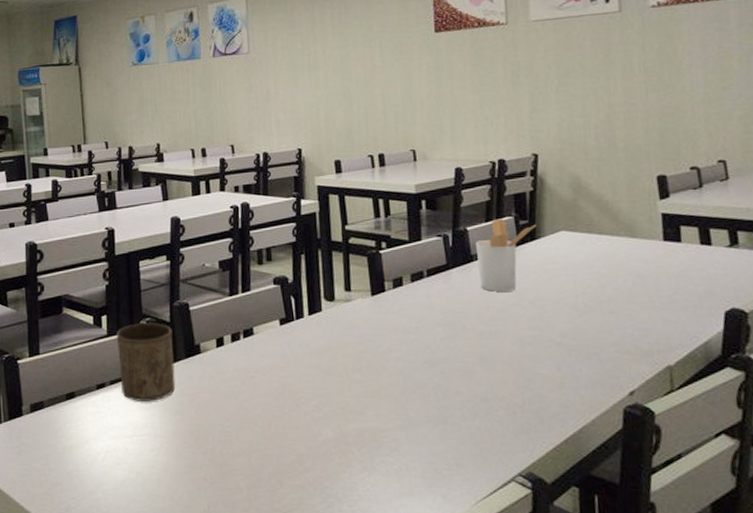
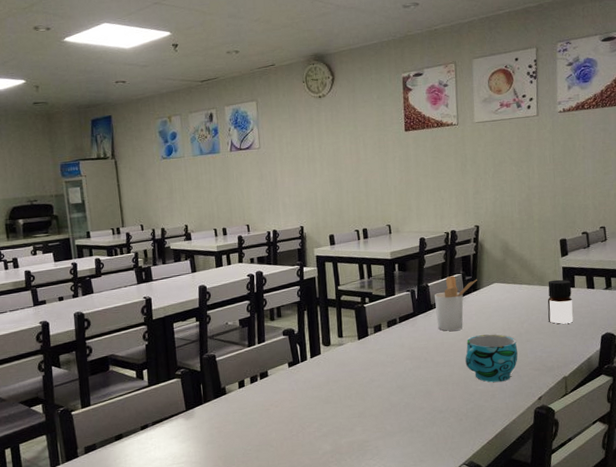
cup: present [116,323,176,401] -> none [156,372,207,437]
cup: none [520,299,598,365] -> present [465,334,518,382]
bottle: none [640,230,681,292] -> present [547,279,574,324]

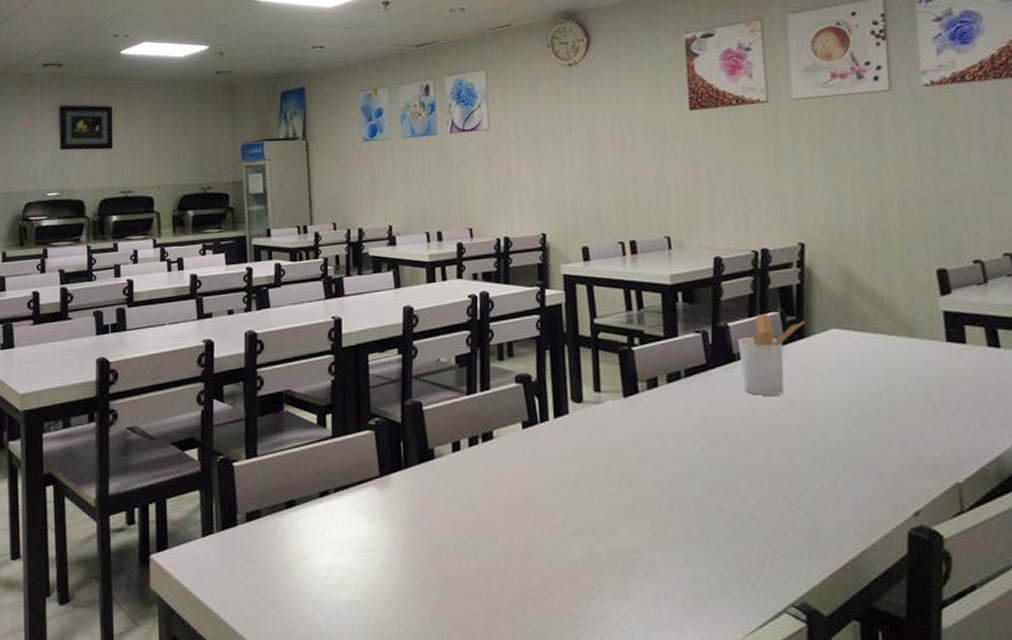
cup: present [465,334,518,382] -> none [789,405,876,480]
bottle: present [547,279,574,324] -> none [920,329,968,399]

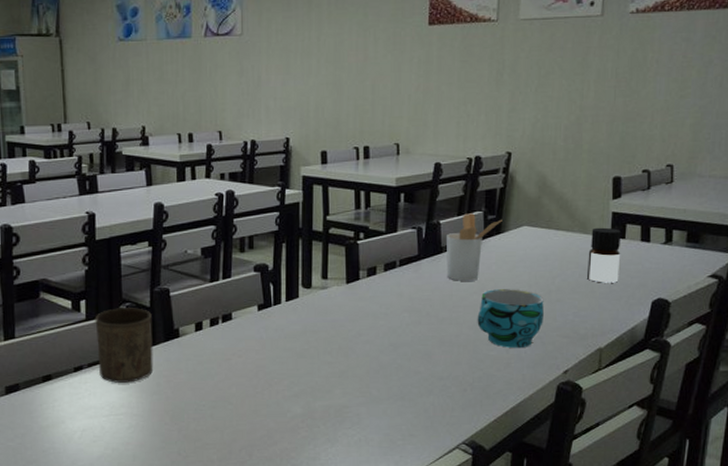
cup: none [341,423,407,512] -> present [95,308,154,383]
cup: none [789,405,876,480] -> present [477,289,544,348]
bottle: none [920,329,968,399] -> present [586,227,622,283]

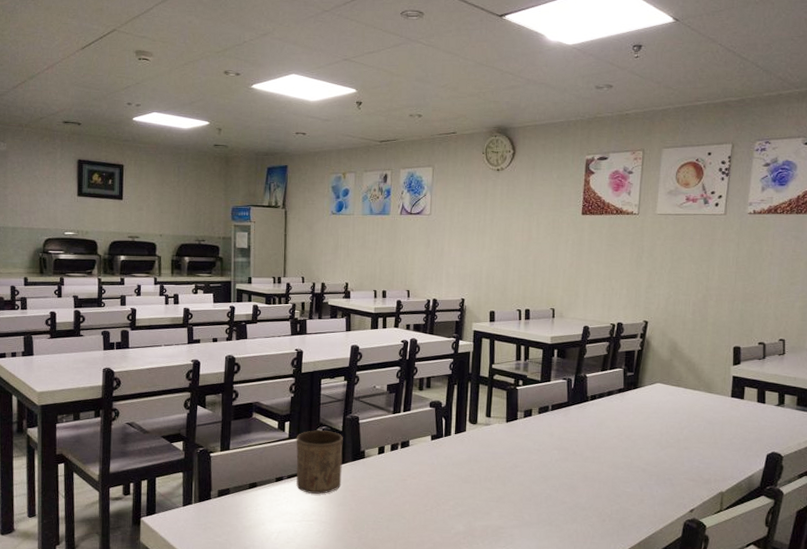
utensil holder: present [445,213,502,281] -> none [591,369,639,427]
cup: present [477,289,544,348] -> none [616,435,673,487]
bottle: present [586,227,622,283] -> none [710,388,741,436]

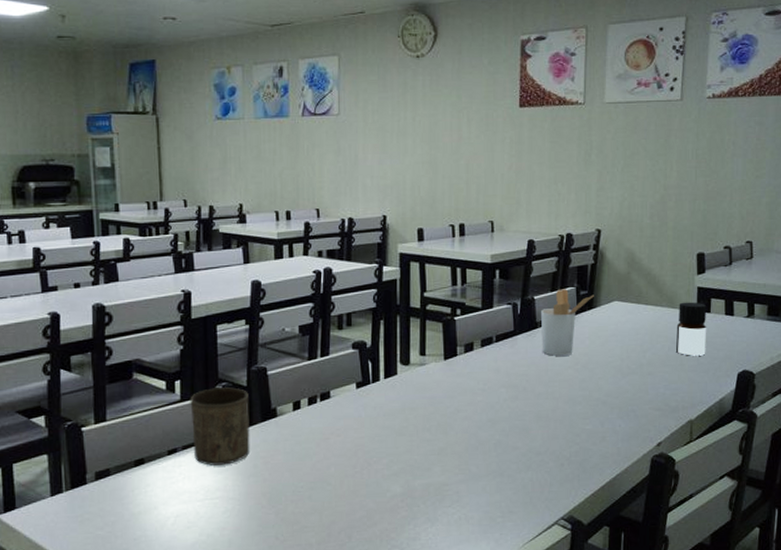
utensil holder: none [591,369,639,427] -> present [540,289,594,356]
bottle: none [710,388,741,436] -> present [675,302,707,356]

